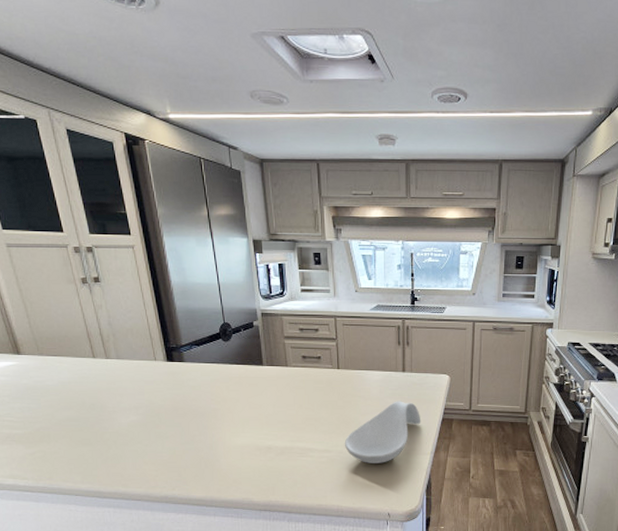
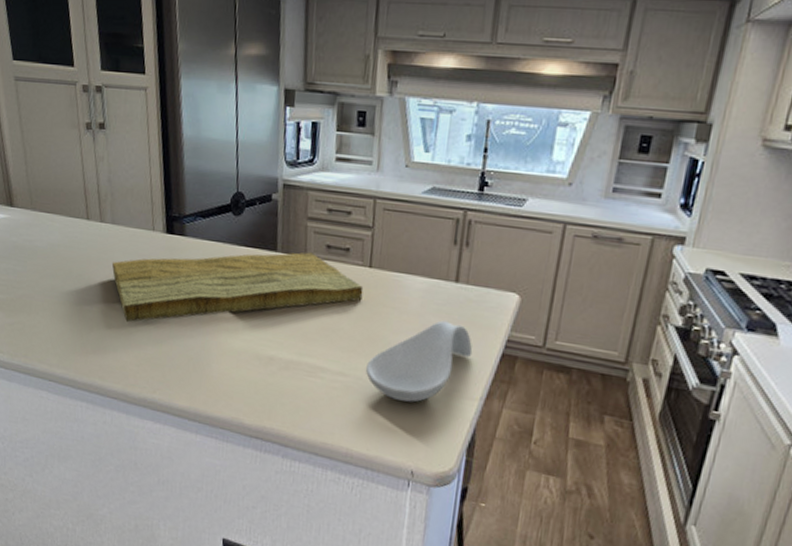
cutting board: none [121,363,335,437] -> present [111,252,364,323]

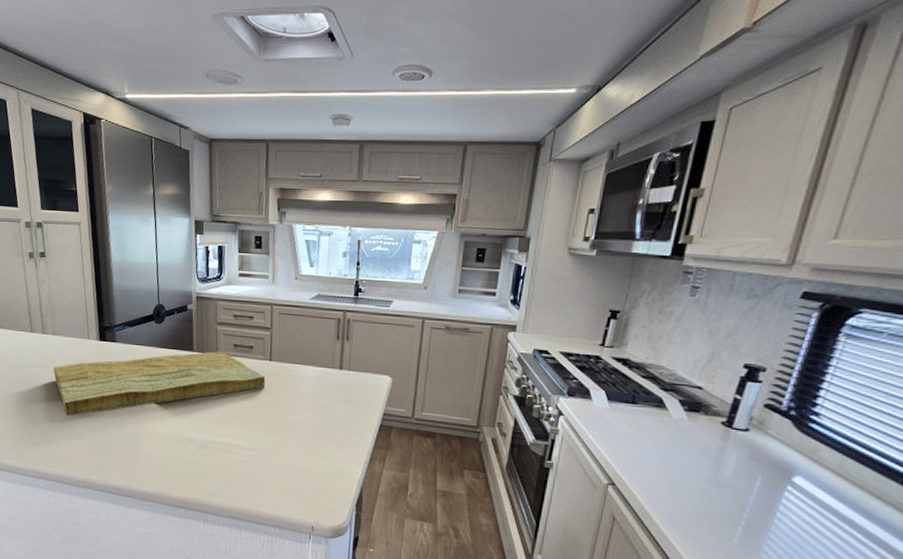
spoon rest: present [365,320,473,403] -> none [270,401,357,469]

